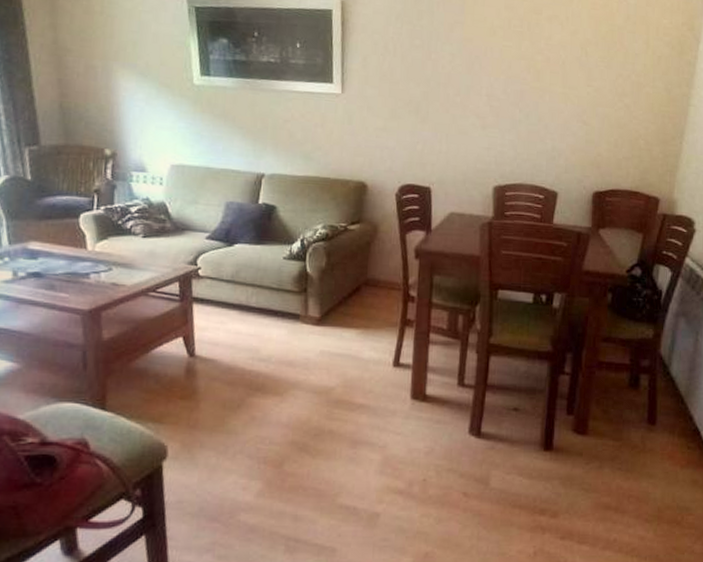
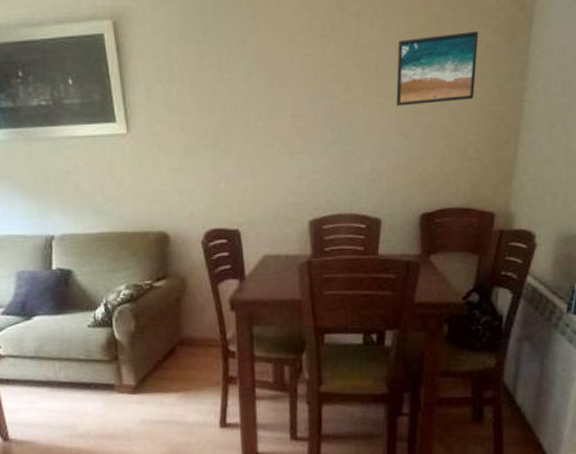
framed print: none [579,43,654,99] -> present [396,31,479,106]

